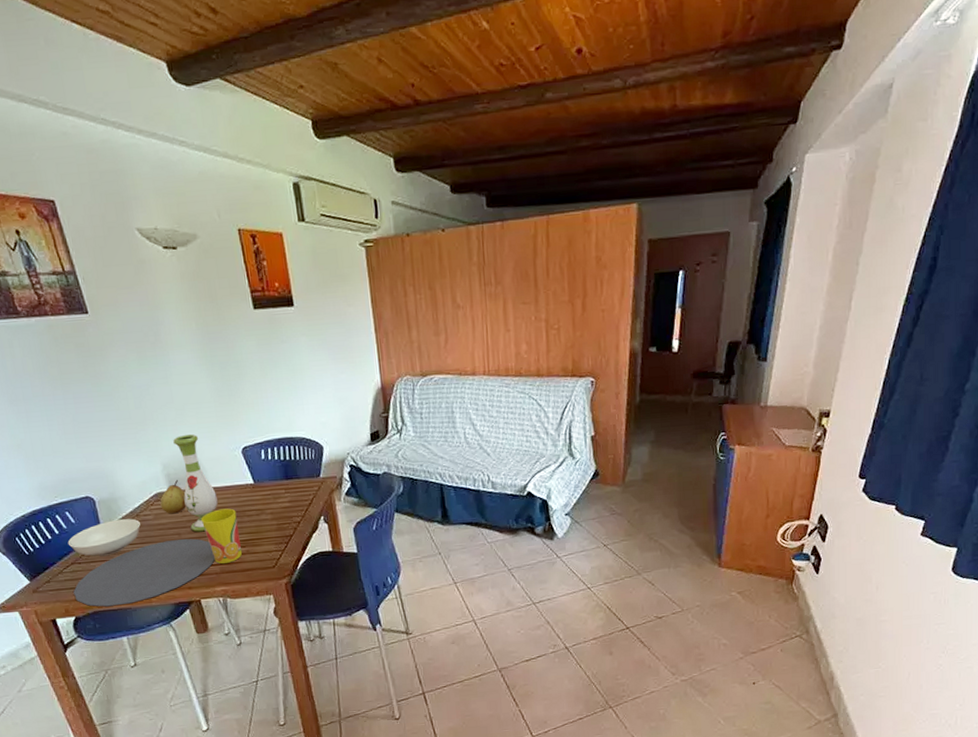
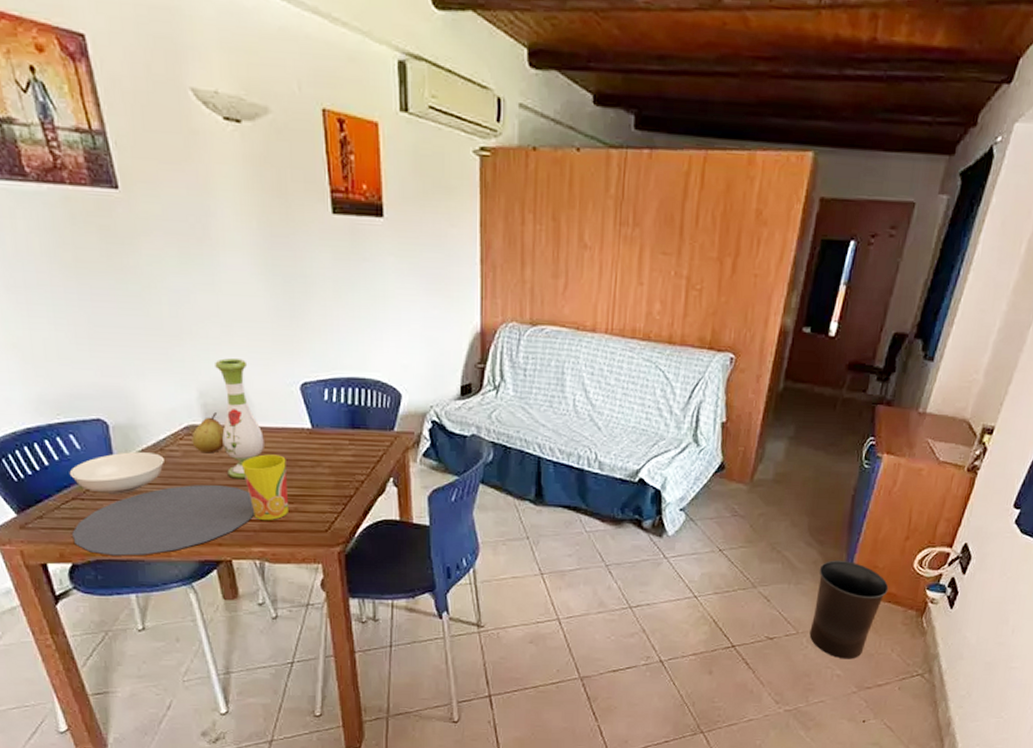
waste bin: none [693,542,758,629] -> present [809,561,889,659]

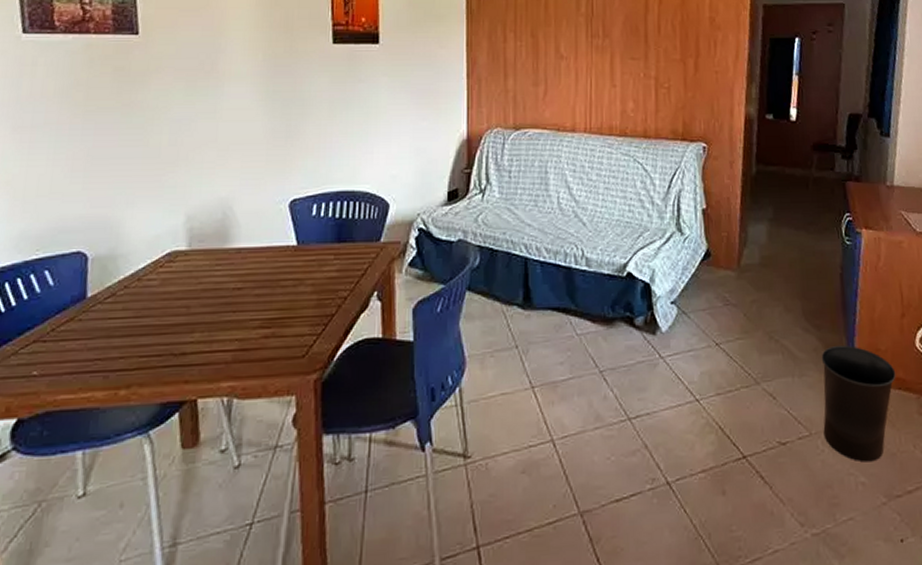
bowl: present [69,452,164,494] -> none [36,284,140,333]
placemat: present [72,484,255,556] -> none [24,313,229,406]
fruit: present [191,412,225,454] -> none [172,236,208,280]
vase: present [215,358,266,479] -> none [204,181,248,306]
cup: present [241,454,288,520] -> none [220,276,268,349]

